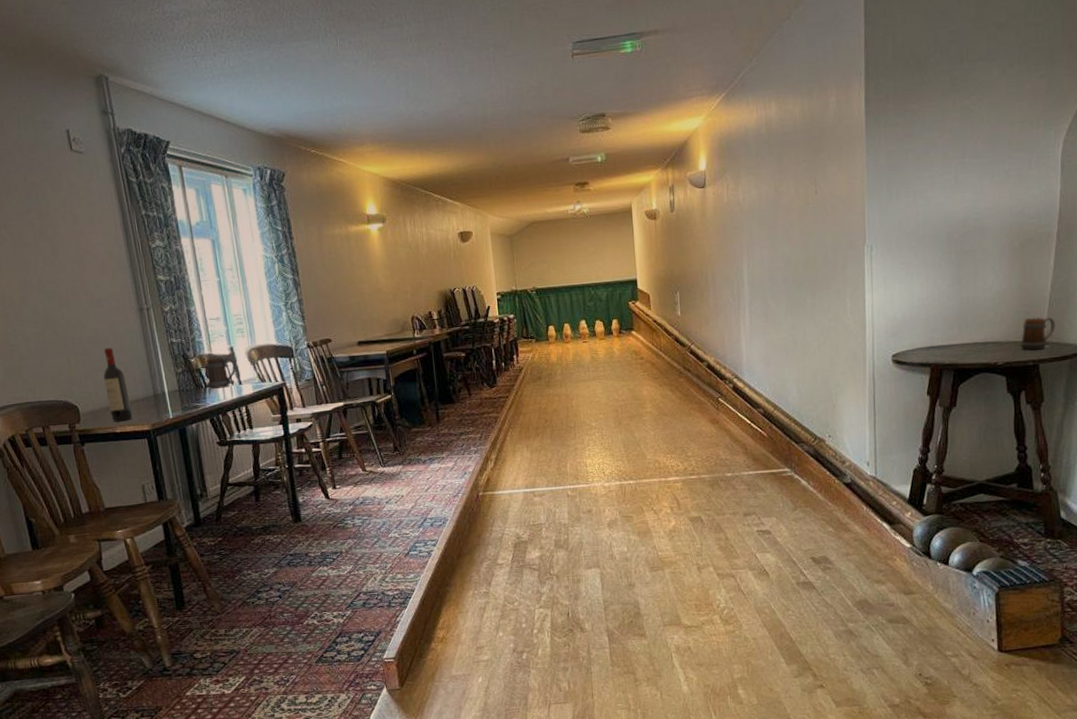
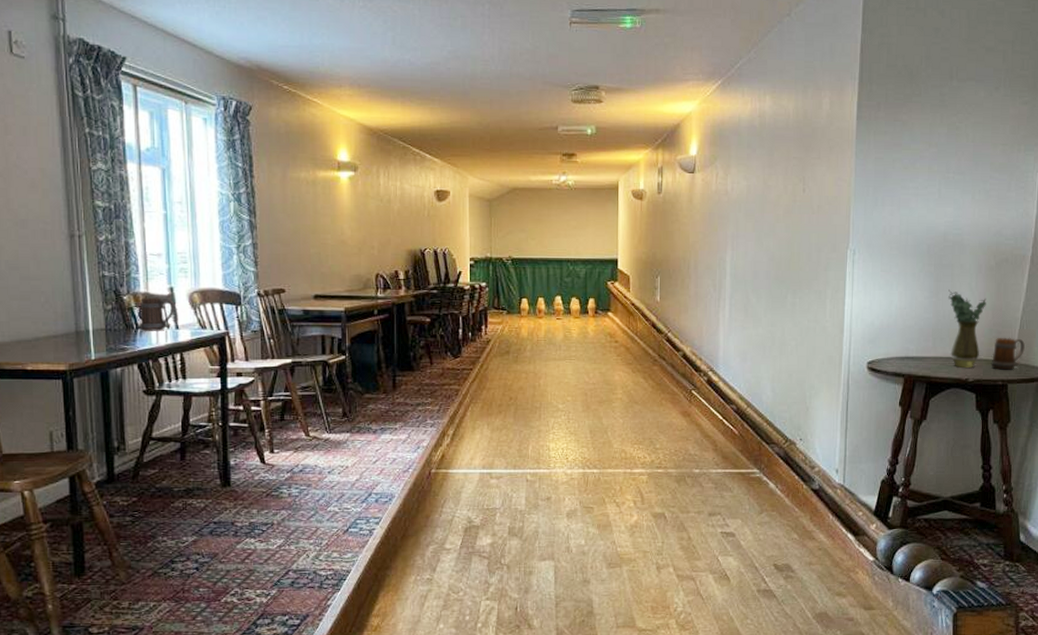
wine bottle: present [103,347,133,422] -> none [19,274,48,358]
vase: none [971,275,1012,352] -> present [948,289,986,368]

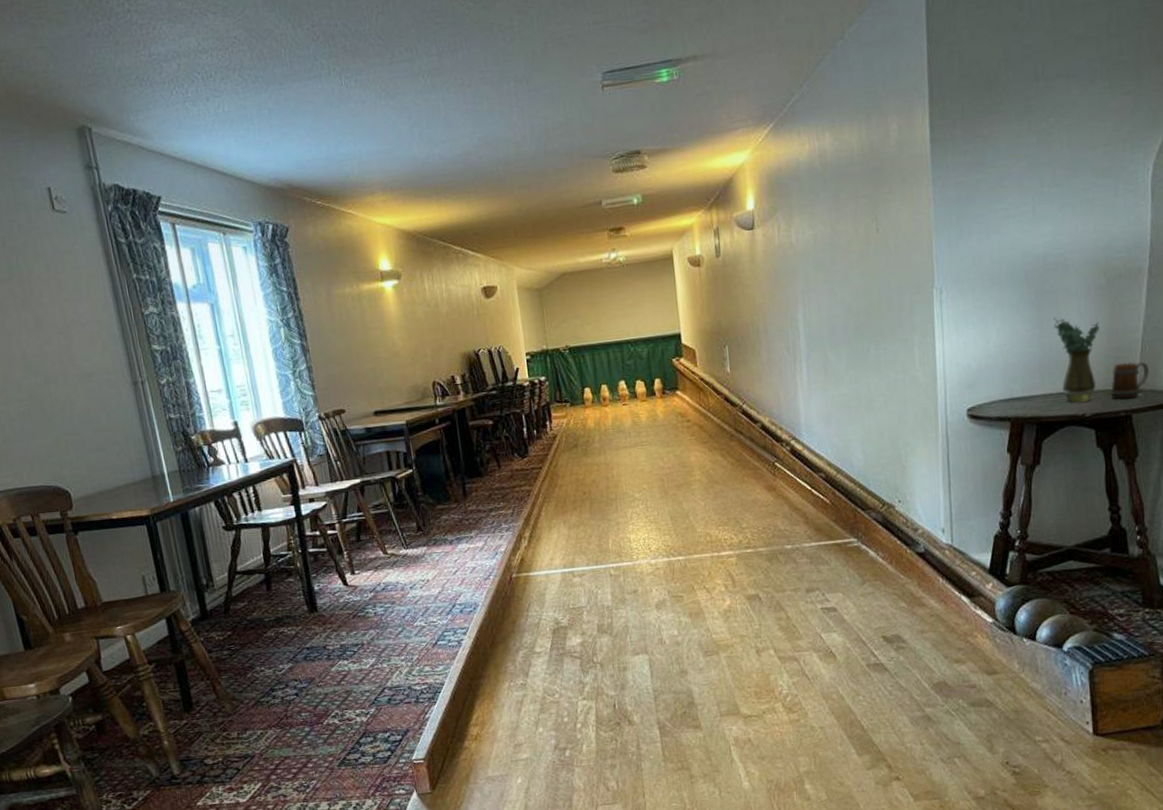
beer mug: present [139,297,176,331] -> none [208,432,242,468]

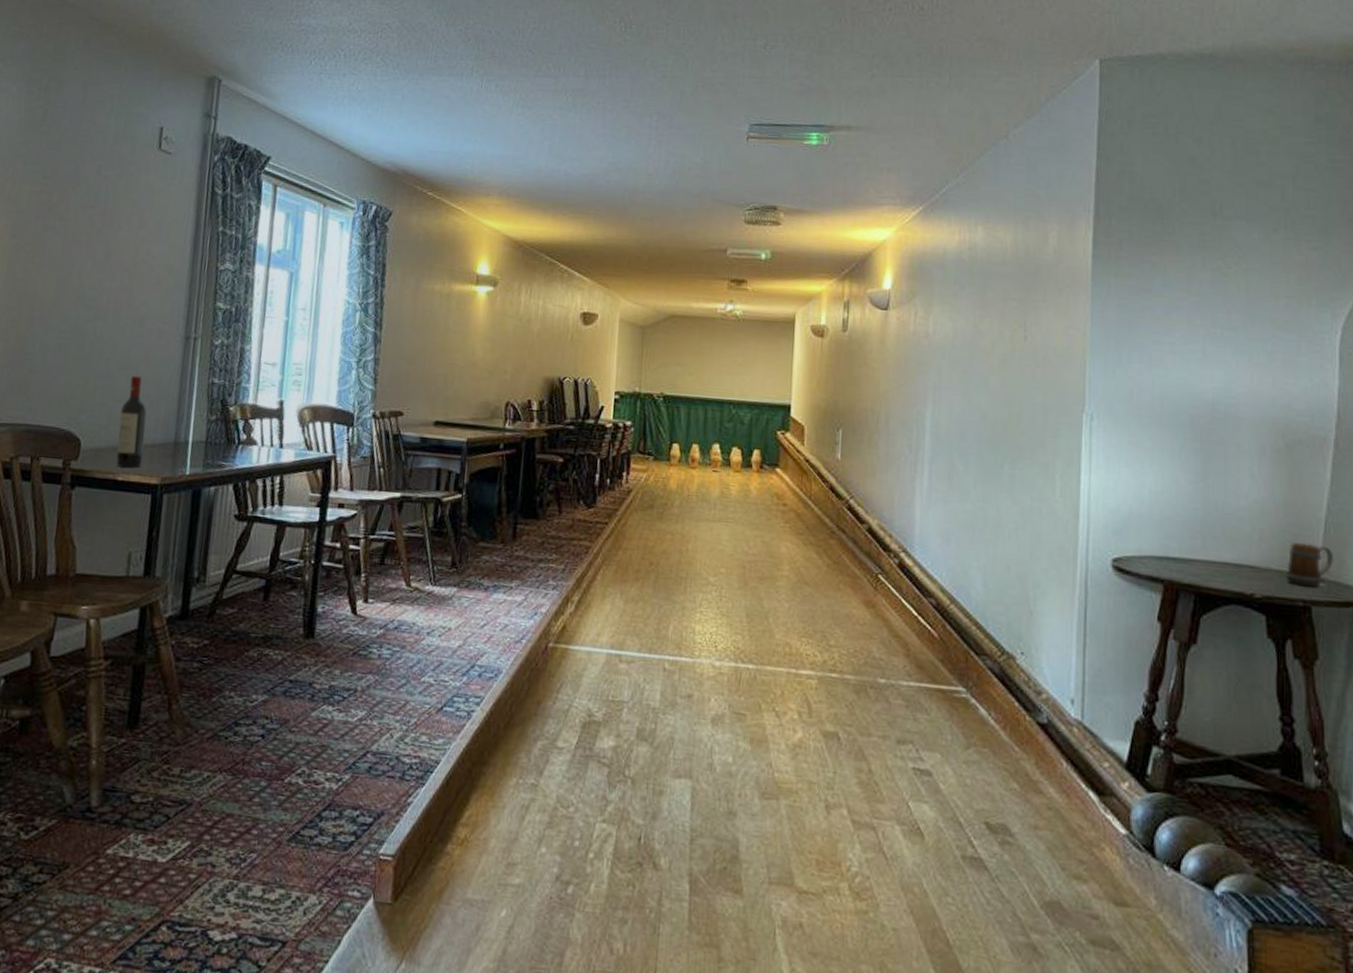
wine bottle: none [96,426,130,508] -> present [116,375,147,469]
vase: present [1054,317,1099,403] -> none [1221,473,1275,579]

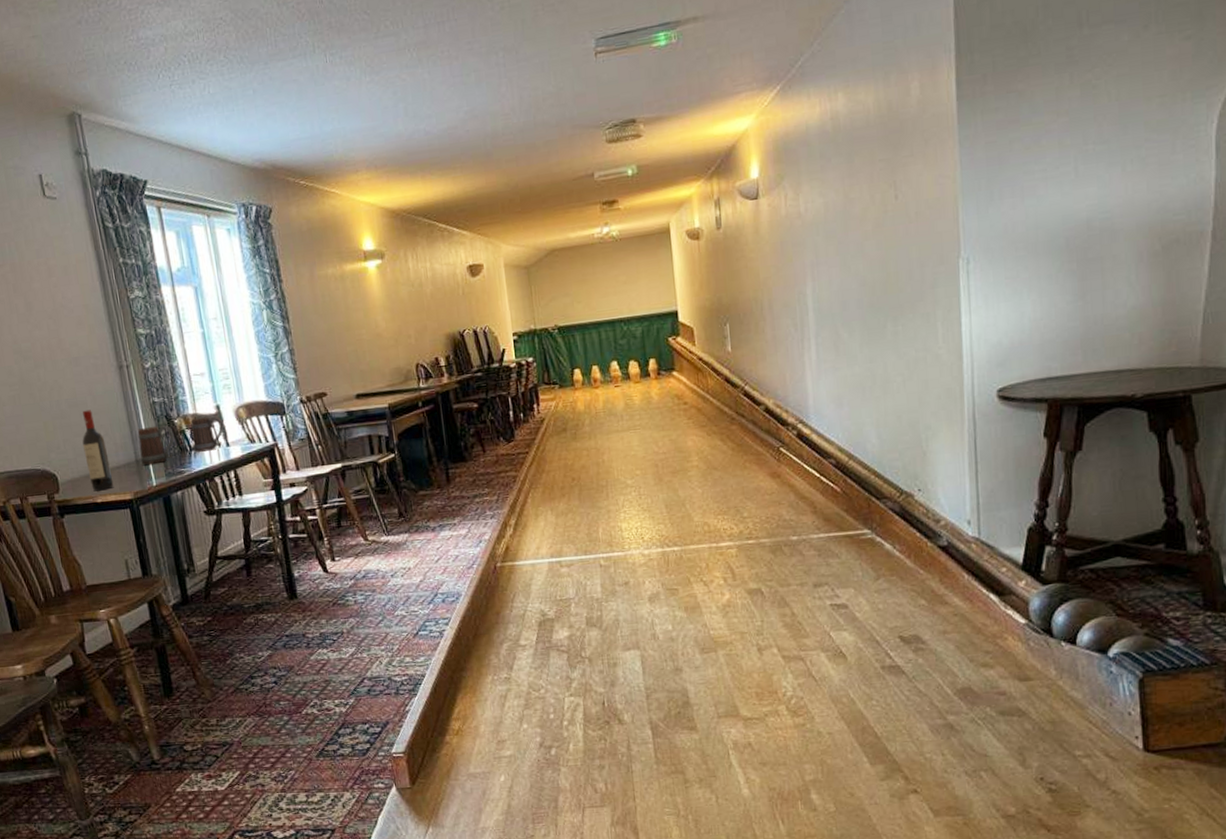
beer mug: none [179,408,225,451] -> present [137,425,175,466]
beer mug: none [242,410,283,449] -> present [190,416,224,452]
beer mug: present [1285,543,1333,588] -> none [1165,336,1212,379]

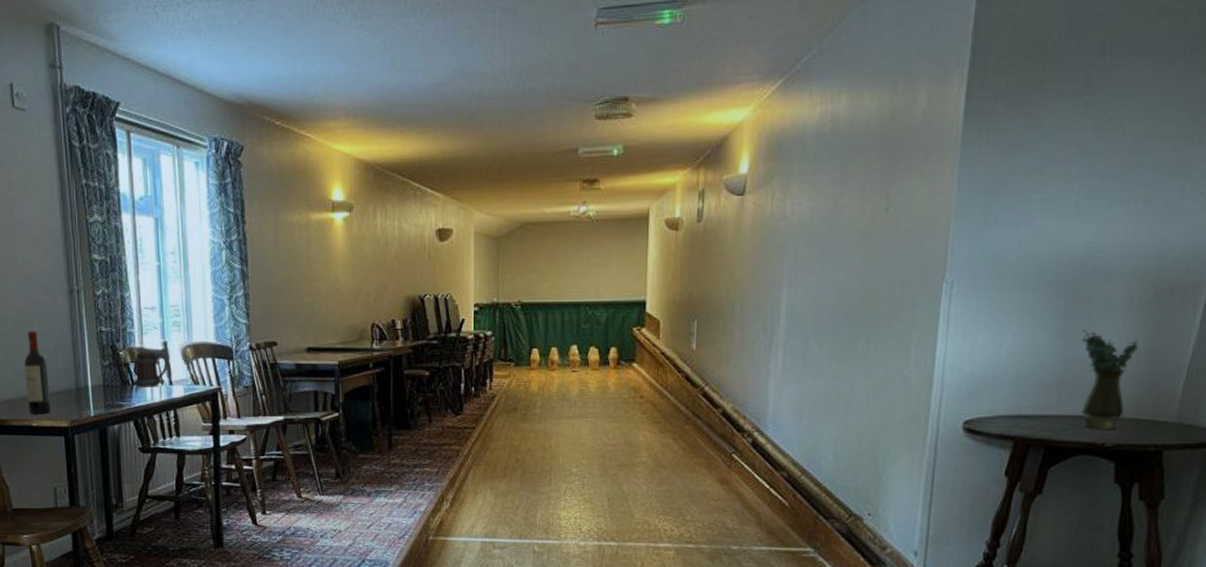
beer mug: present [137,425,175,466] -> none [80,355,118,395]
vase: none [1099,288,1153,383] -> present [1081,329,1139,429]

